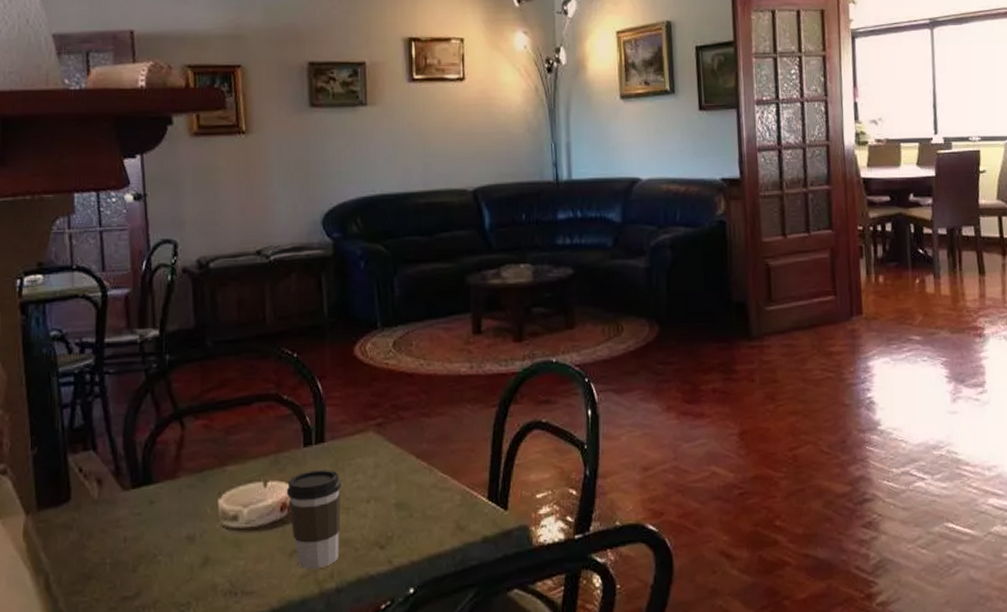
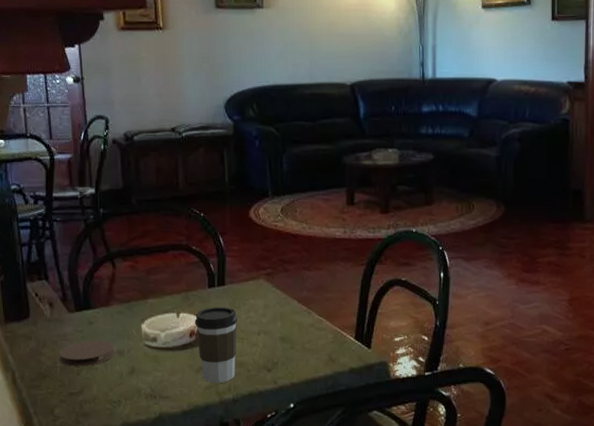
coaster: none [109,524,182,562] -> present [59,340,114,367]

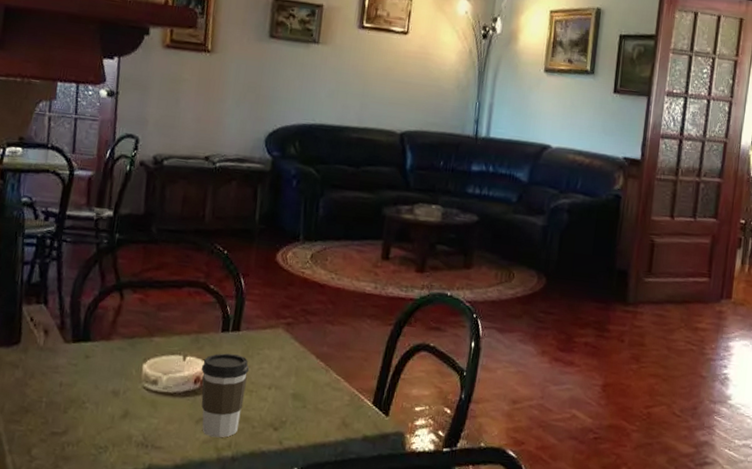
coaster: present [59,340,114,367] -> none [46,375,110,405]

